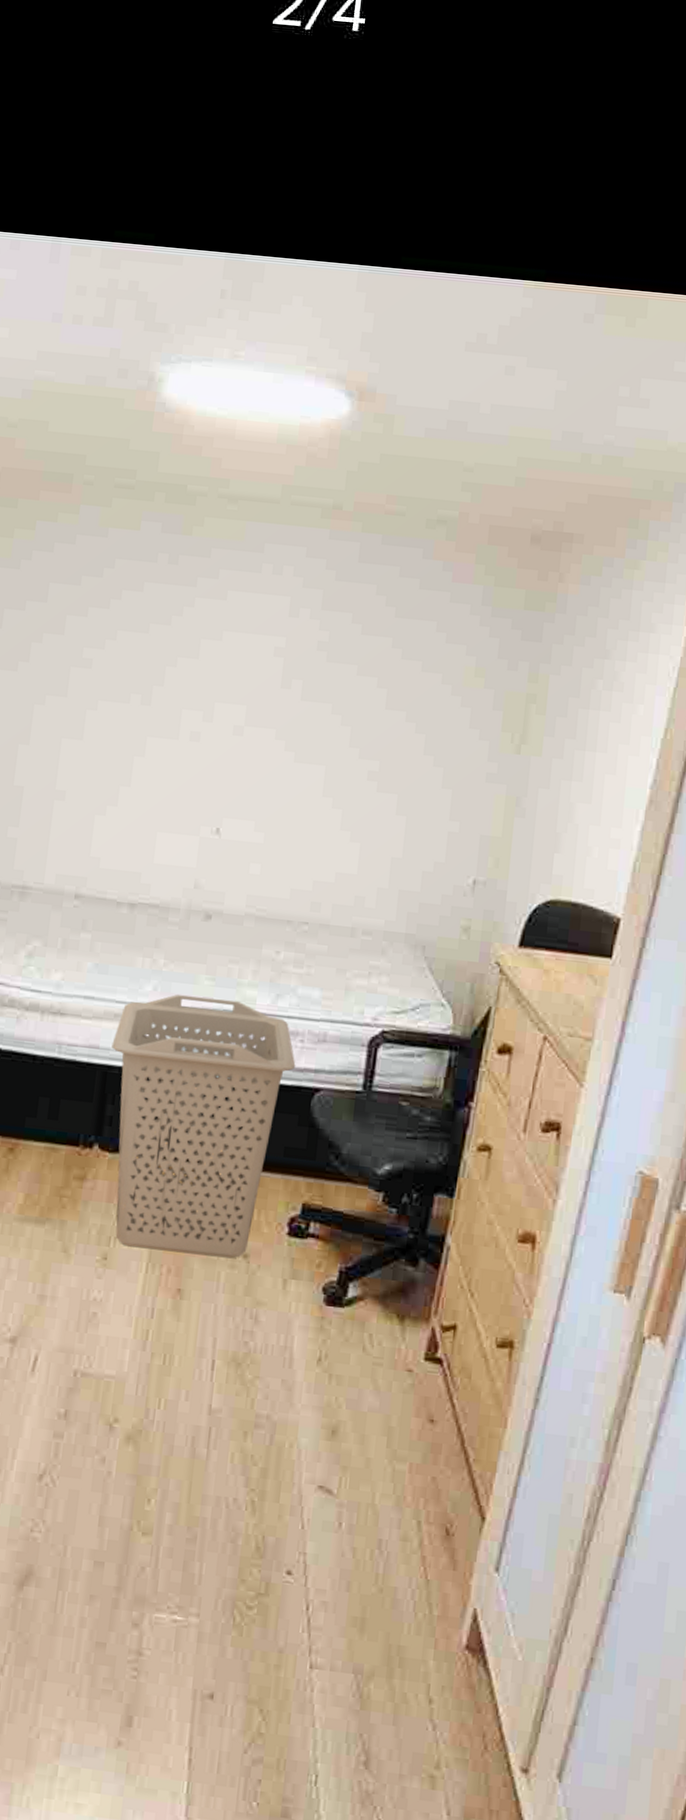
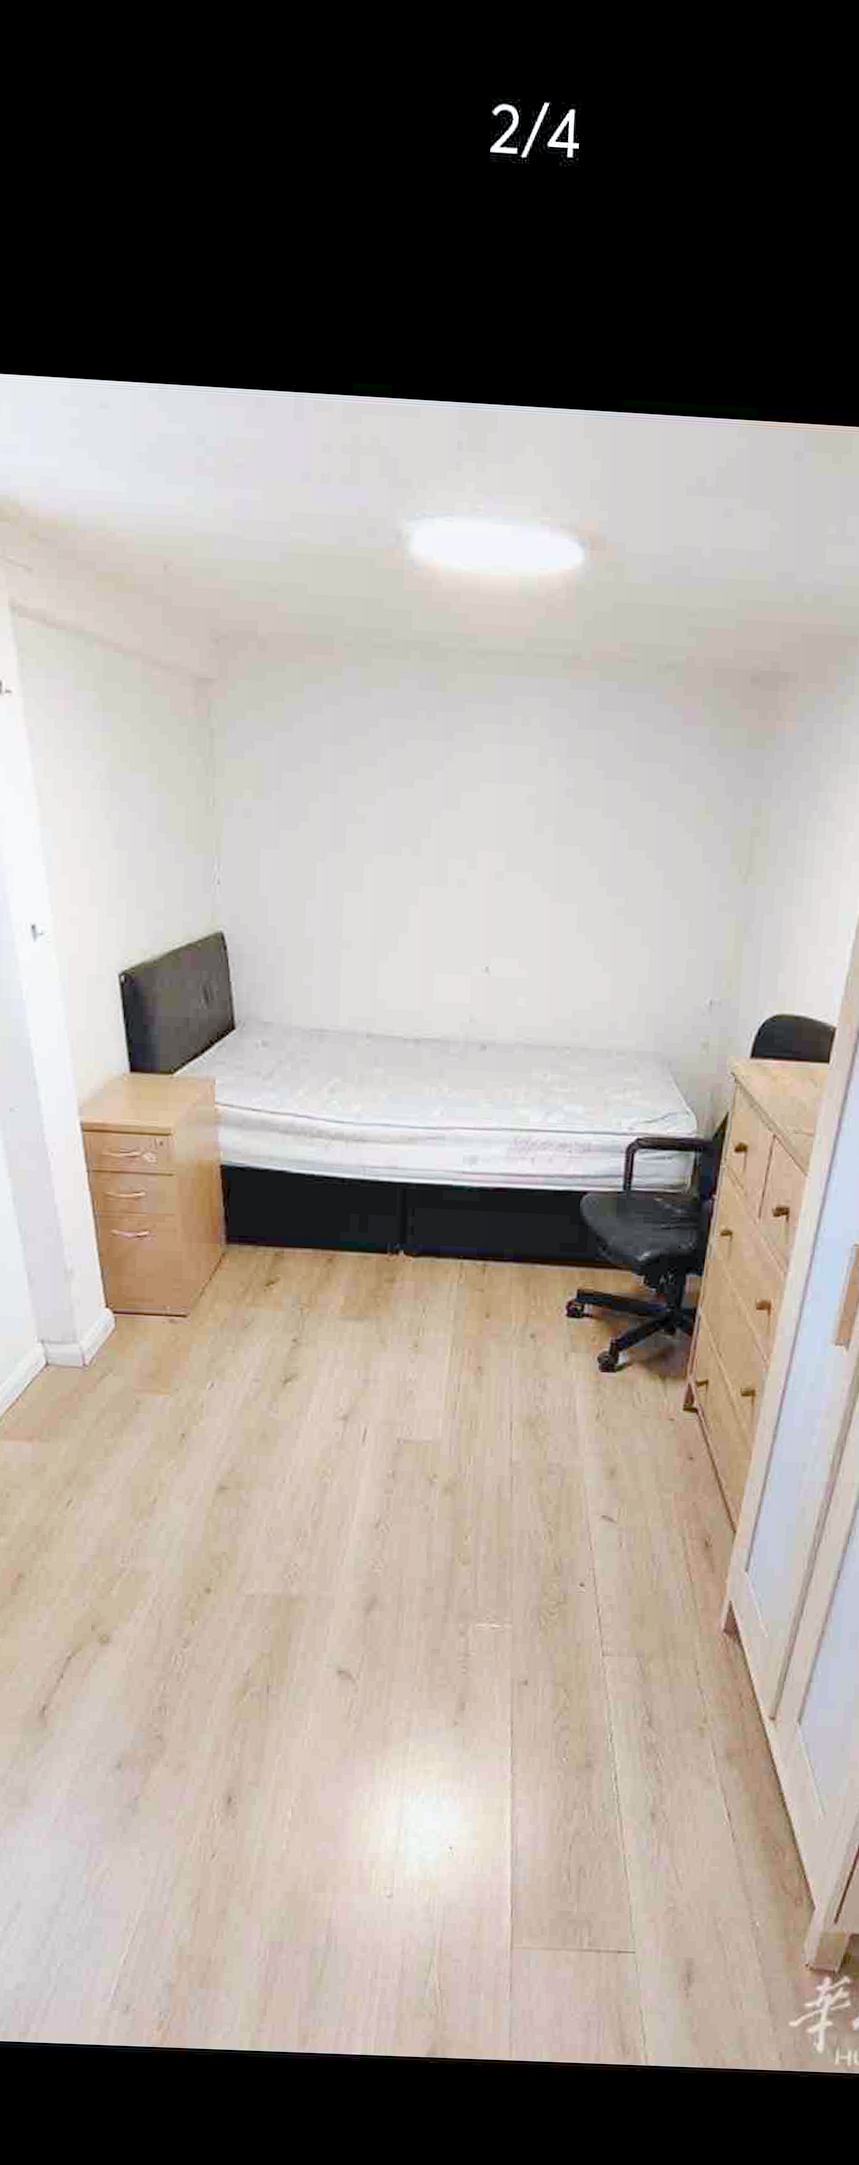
laundry basket: present [111,995,296,1259] -> none [408,1118,566,1339]

